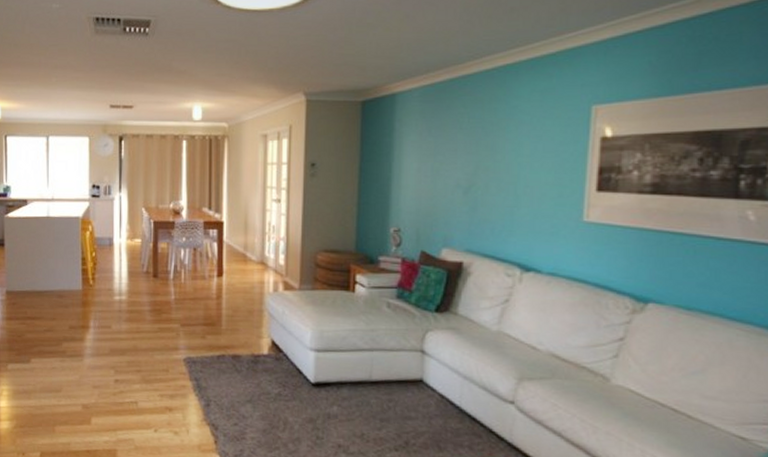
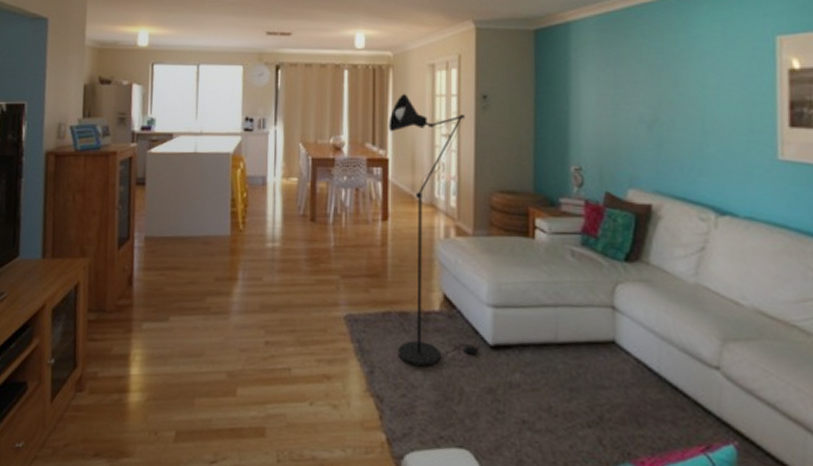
floor lamp: none [224,161,302,401] -> present [388,93,479,367]

